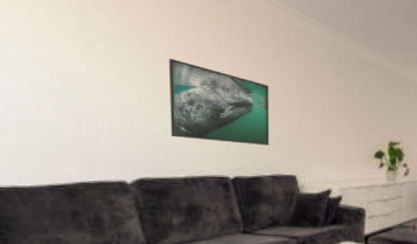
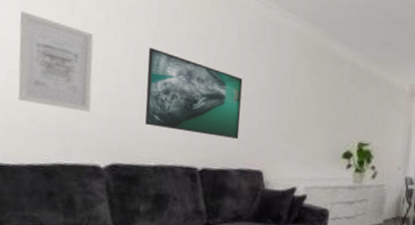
wall art: none [25,26,112,128] -> present [17,11,94,112]

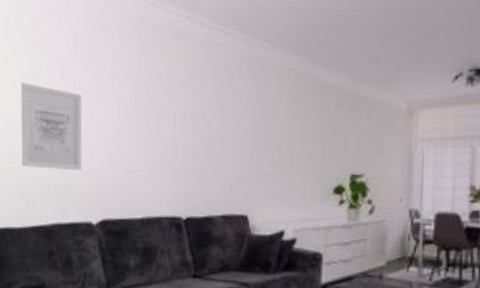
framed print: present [145,48,243,139] -> none [130,100,222,183]

